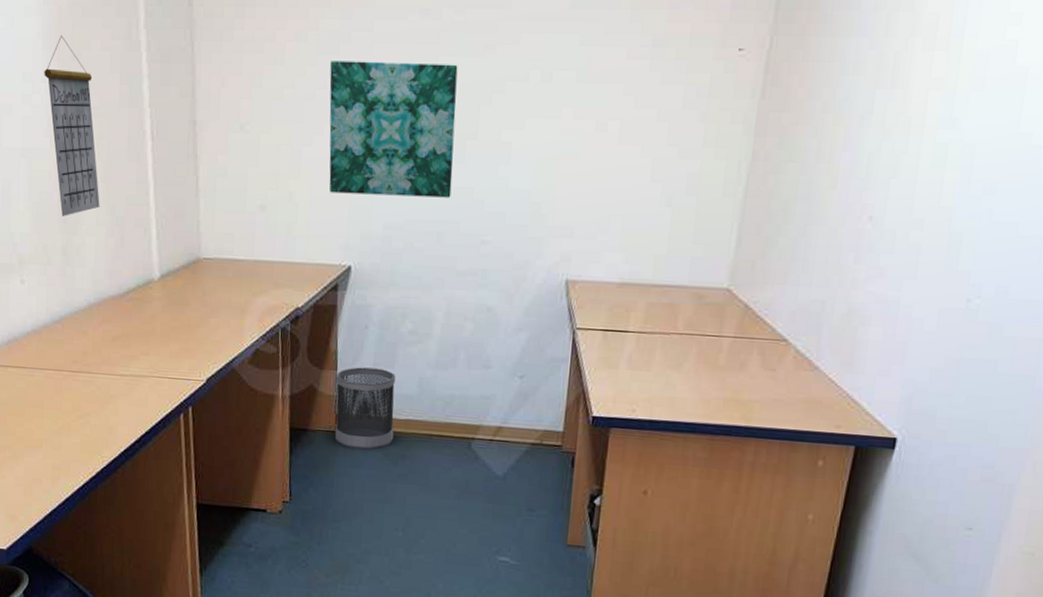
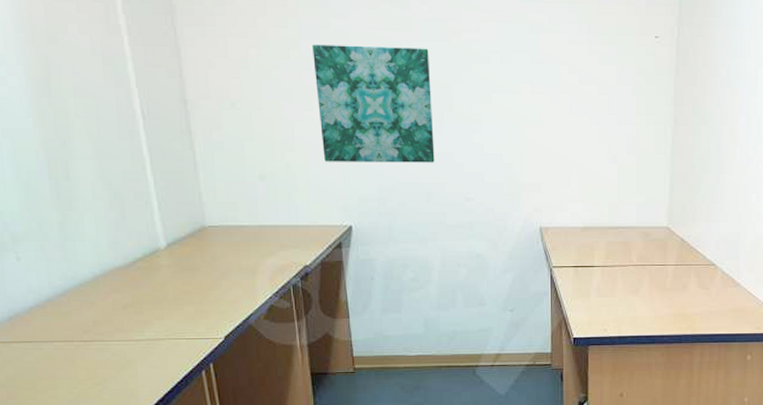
calendar: present [44,35,100,216] -> none [18,19,95,193]
wastebasket: present [335,367,395,450] -> none [348,313,407,386]

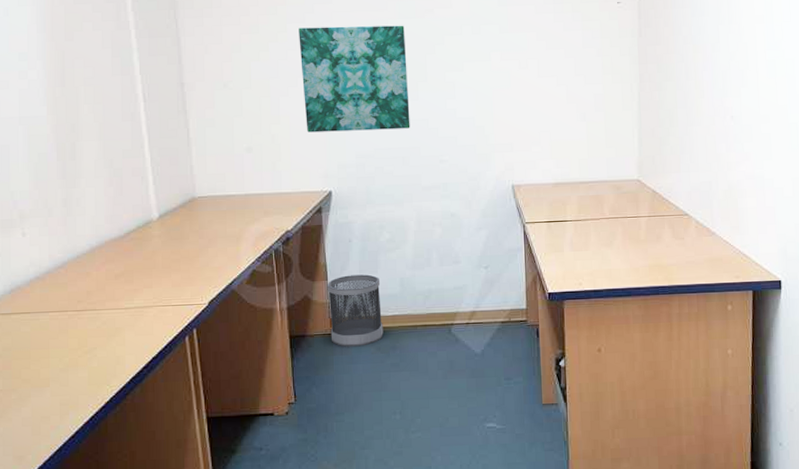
wastebasket: none [348,313,407,386] -> present [327,274,383,347]

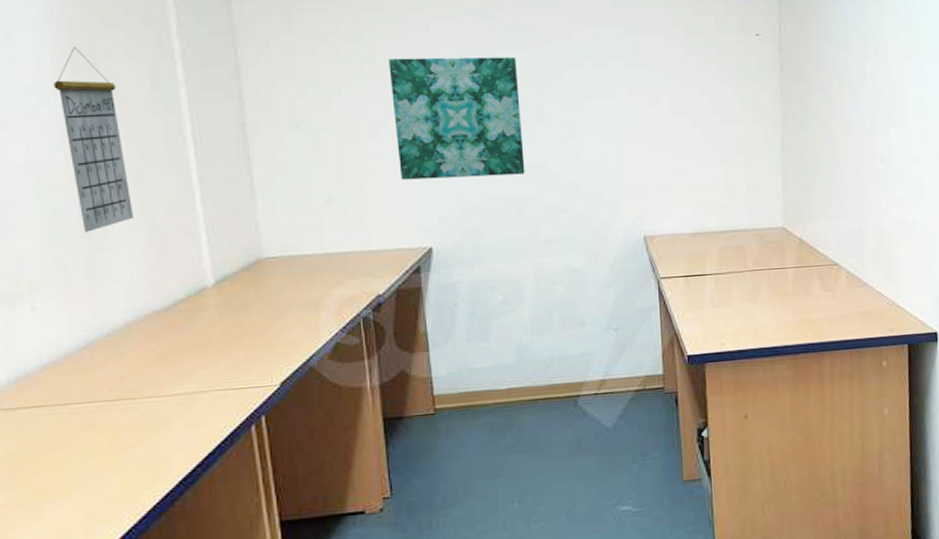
calendar: none [39,20,98,173] -> present [54,46,134,232]
wastebasket: present [327,274,383,347] -> none [428,342,498,429]

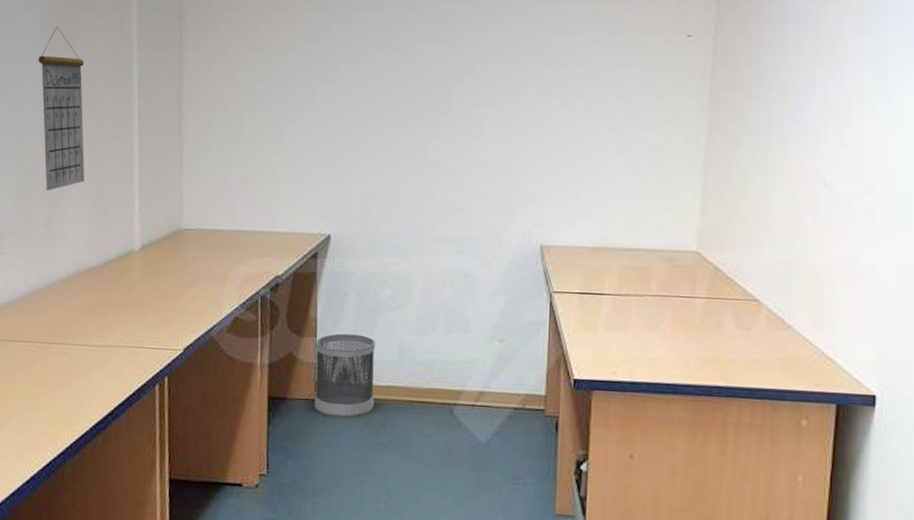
wall art: present [389,57,525,180] -> none [309,47,430,170]
wastebasket: none [428,342,498,429] -> present [314,333,375,419]

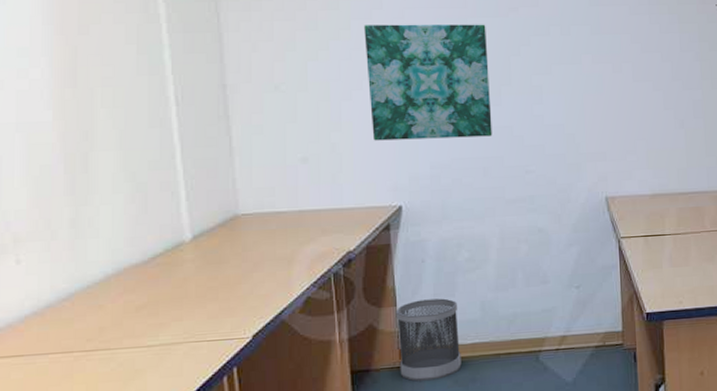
calendar: present [38,26,85,191] -> none [44,11,117,188]
wall art: none [309,47,430,170] -> present [364,24,492,141]

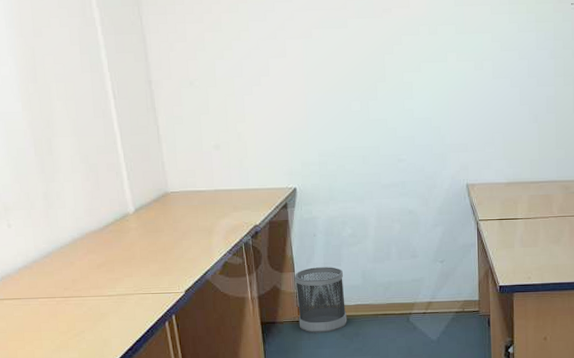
wall art: present [364,24,492,141] -> none [260,24,370,131]

